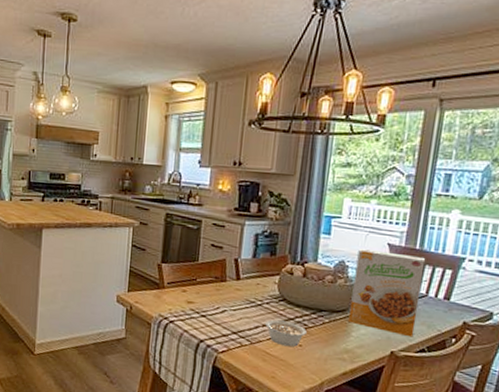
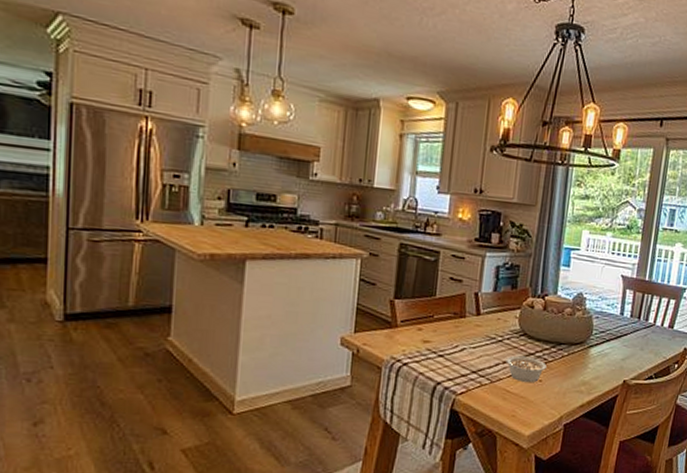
cereal box: present [348,248,426,338] -> none [586,280,654,366]

